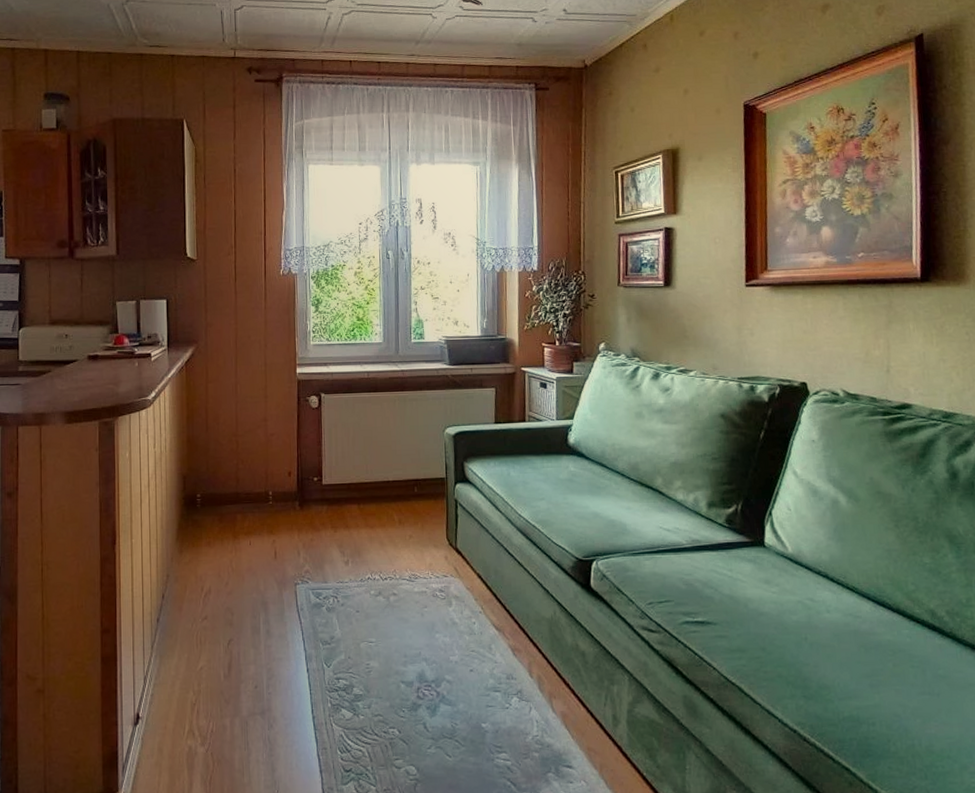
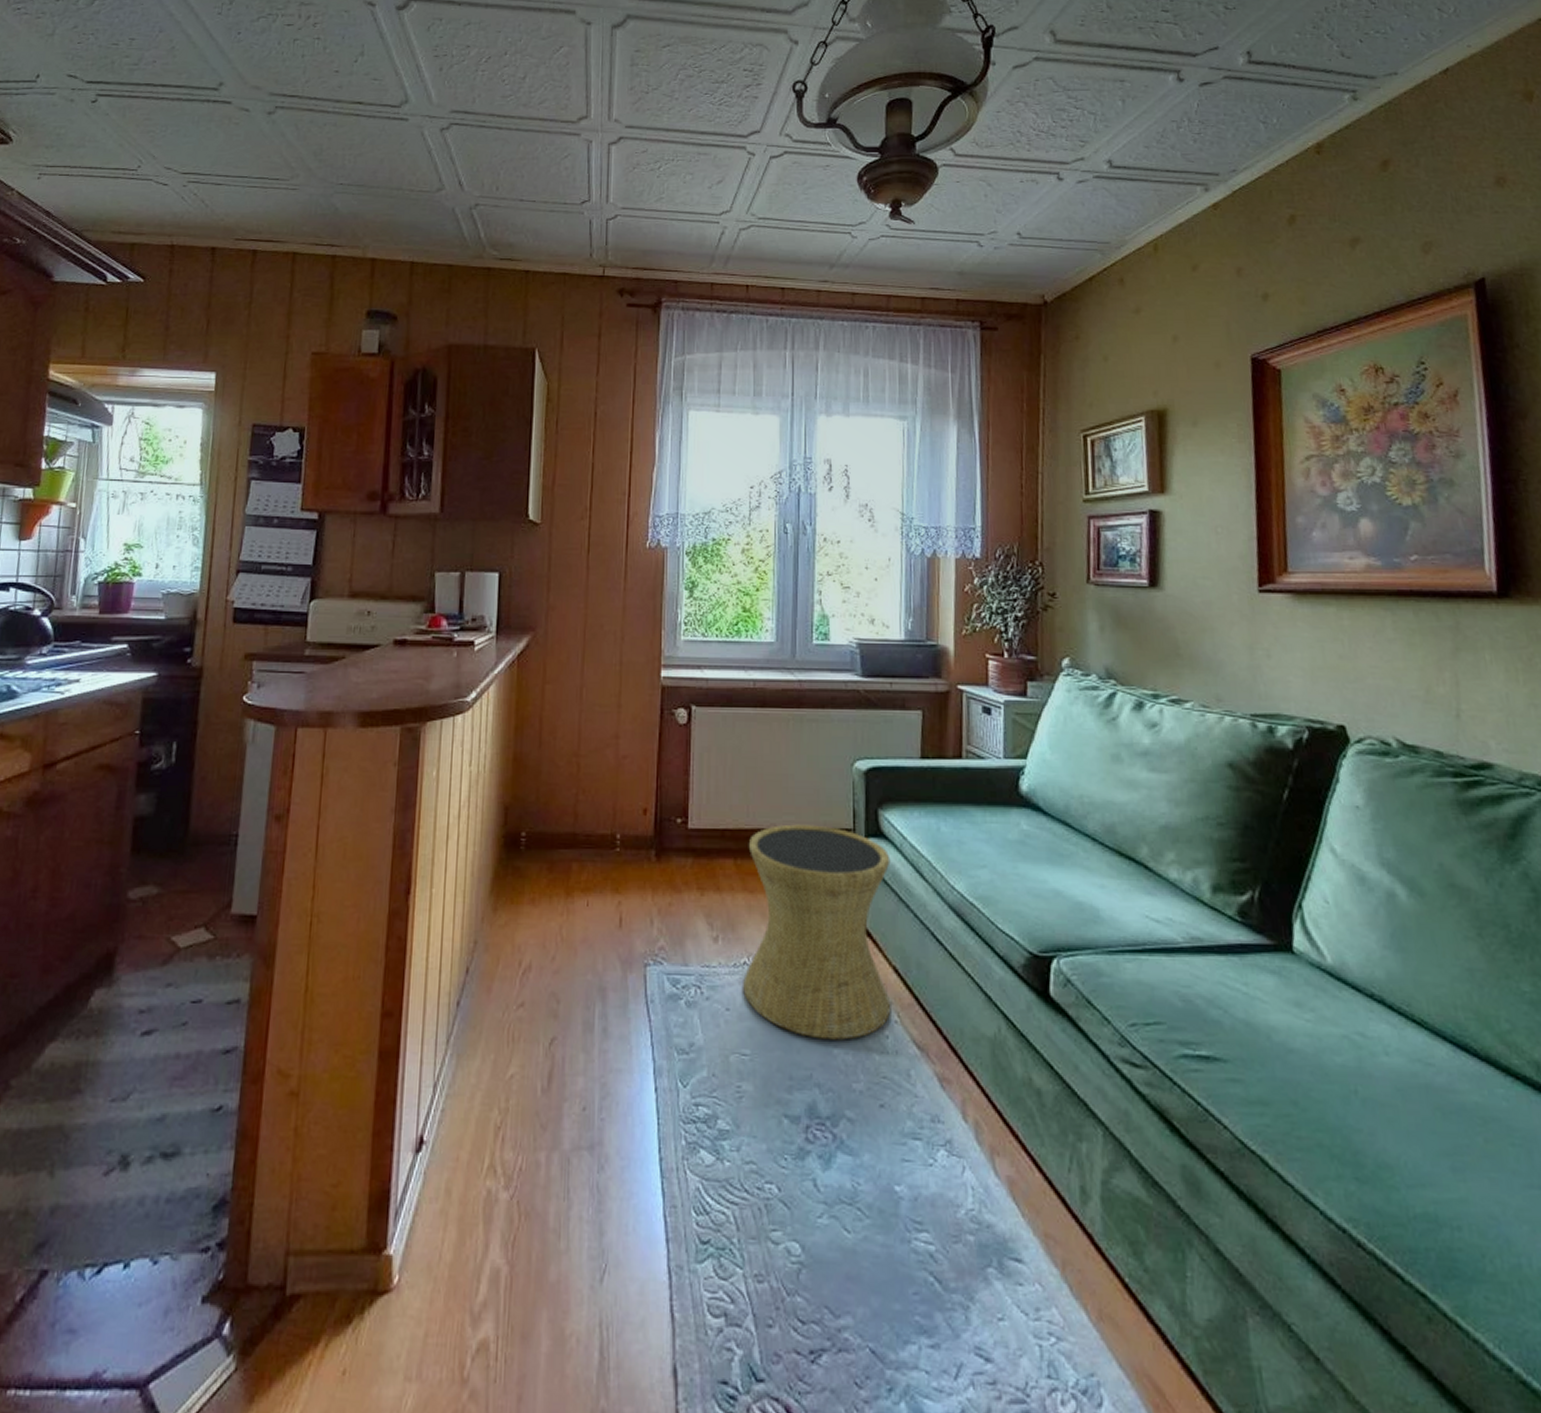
side table: none [368,476,477,628] -> present [743,824,891,1040]

